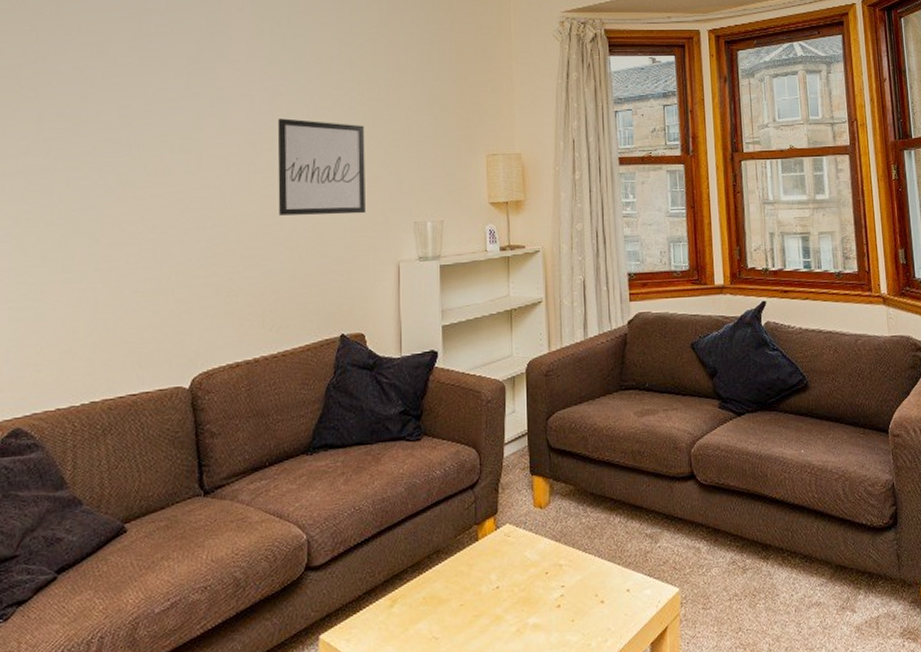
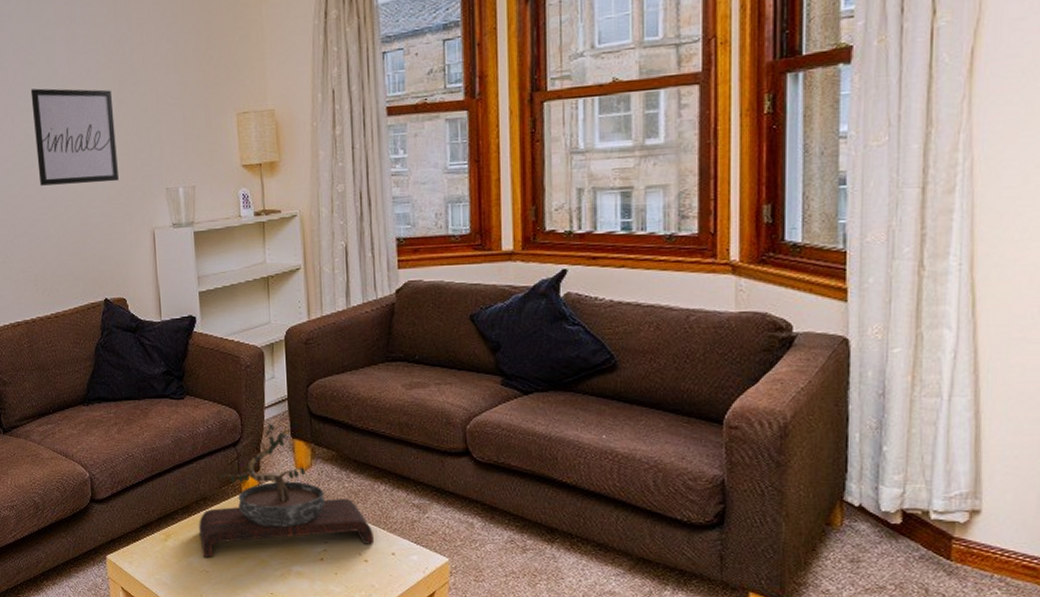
bonsai tree: none [430,461,611,622] -> present [199,424,375,557]

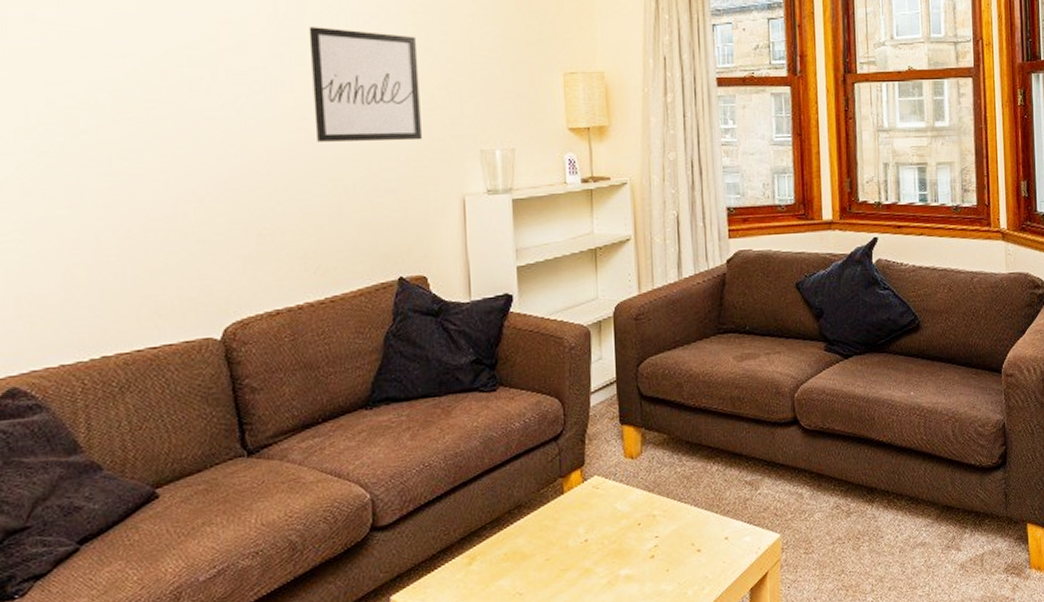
bonsai tree: present [199,424,375,557] -> none [512,411,708,577]

